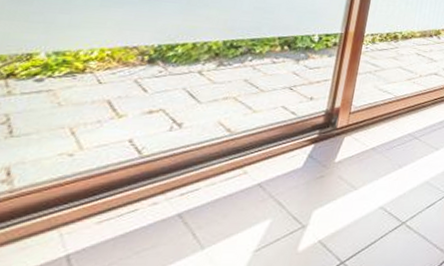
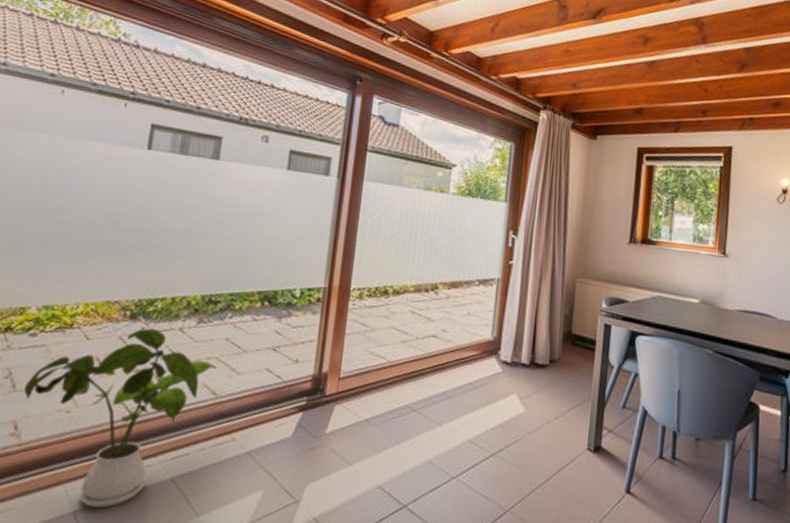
house plant: none [22,71,233,250] -> present [23,328,217,508]

